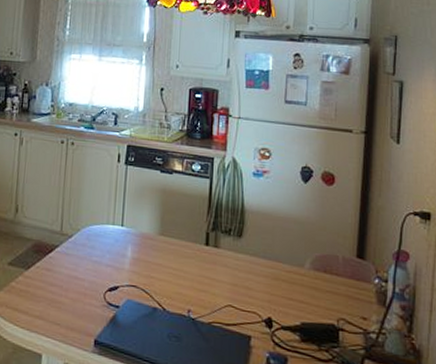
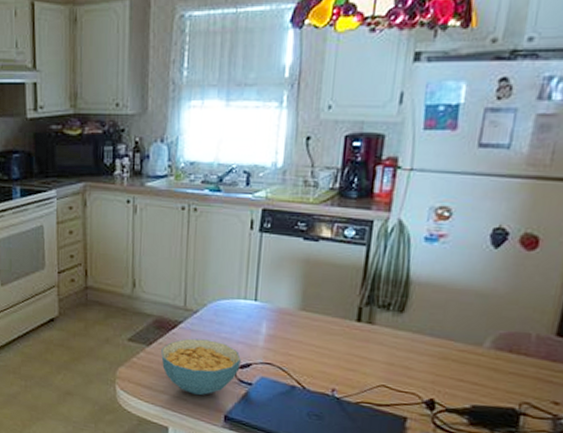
cereal bowl: none [38,262,110,319] -> present [161,338,241,395]

